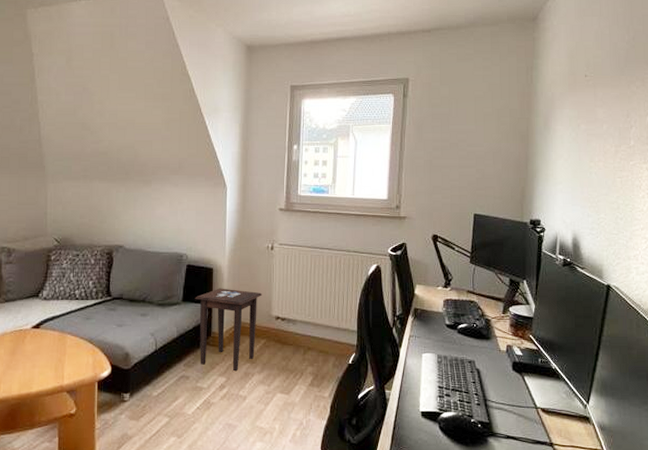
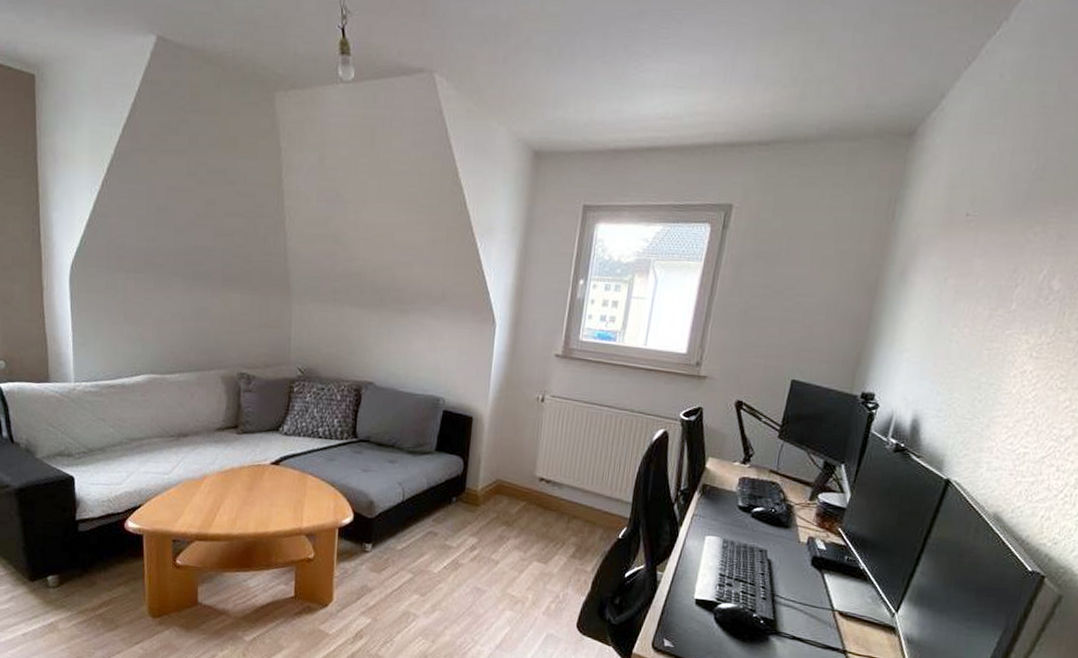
side table: present [195,288,263,372] -> none [450,439,527,533]

